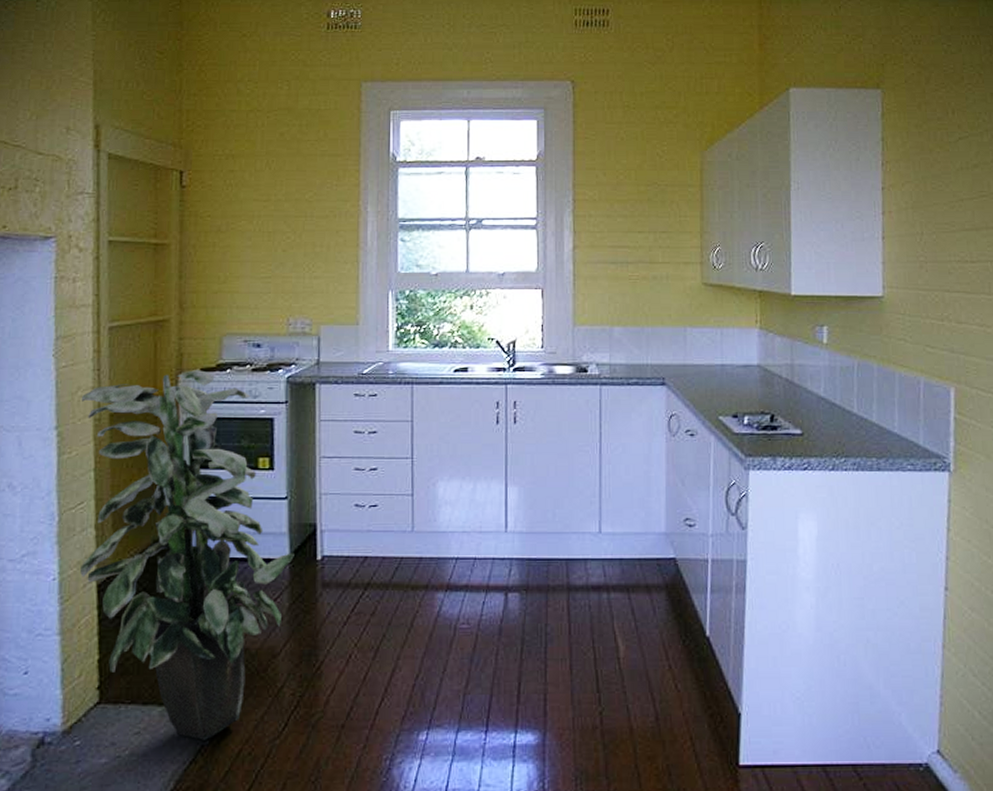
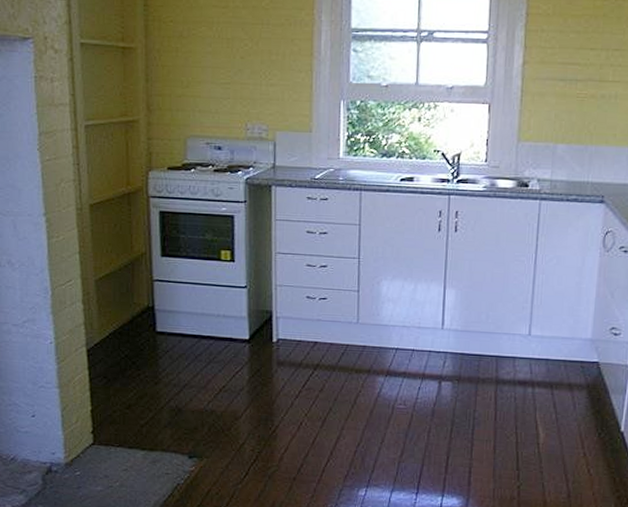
indoor plant: present [80,370,294,740] -> none [64,168,253,480]

